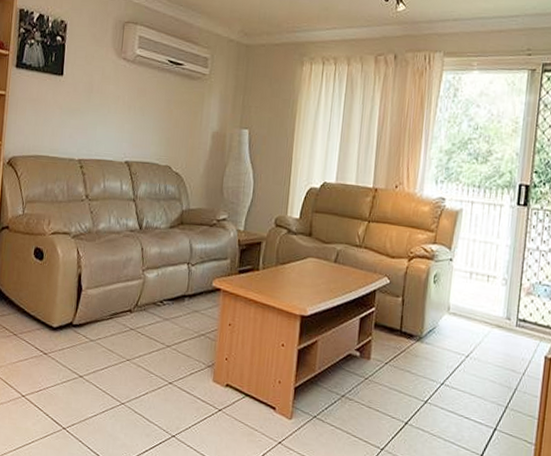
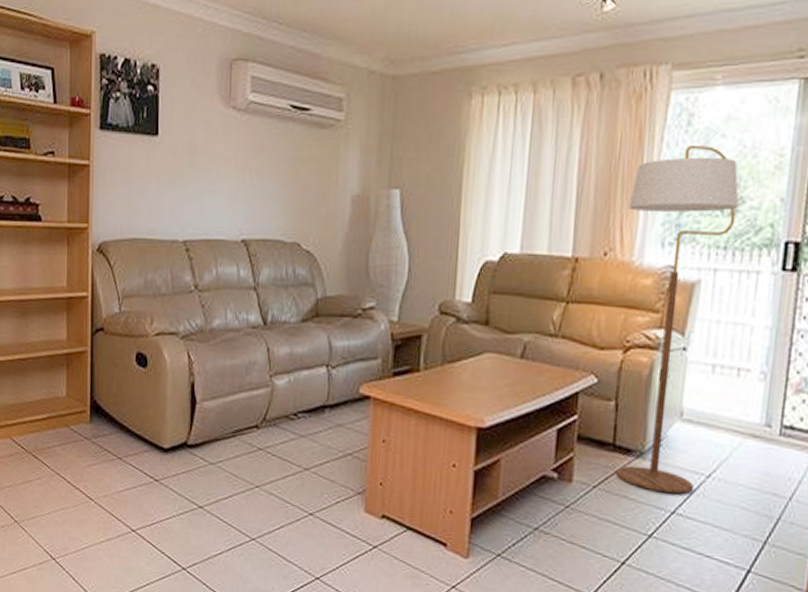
floor lamp: none [401,110,489,369] -> present [615,144,740,494]

